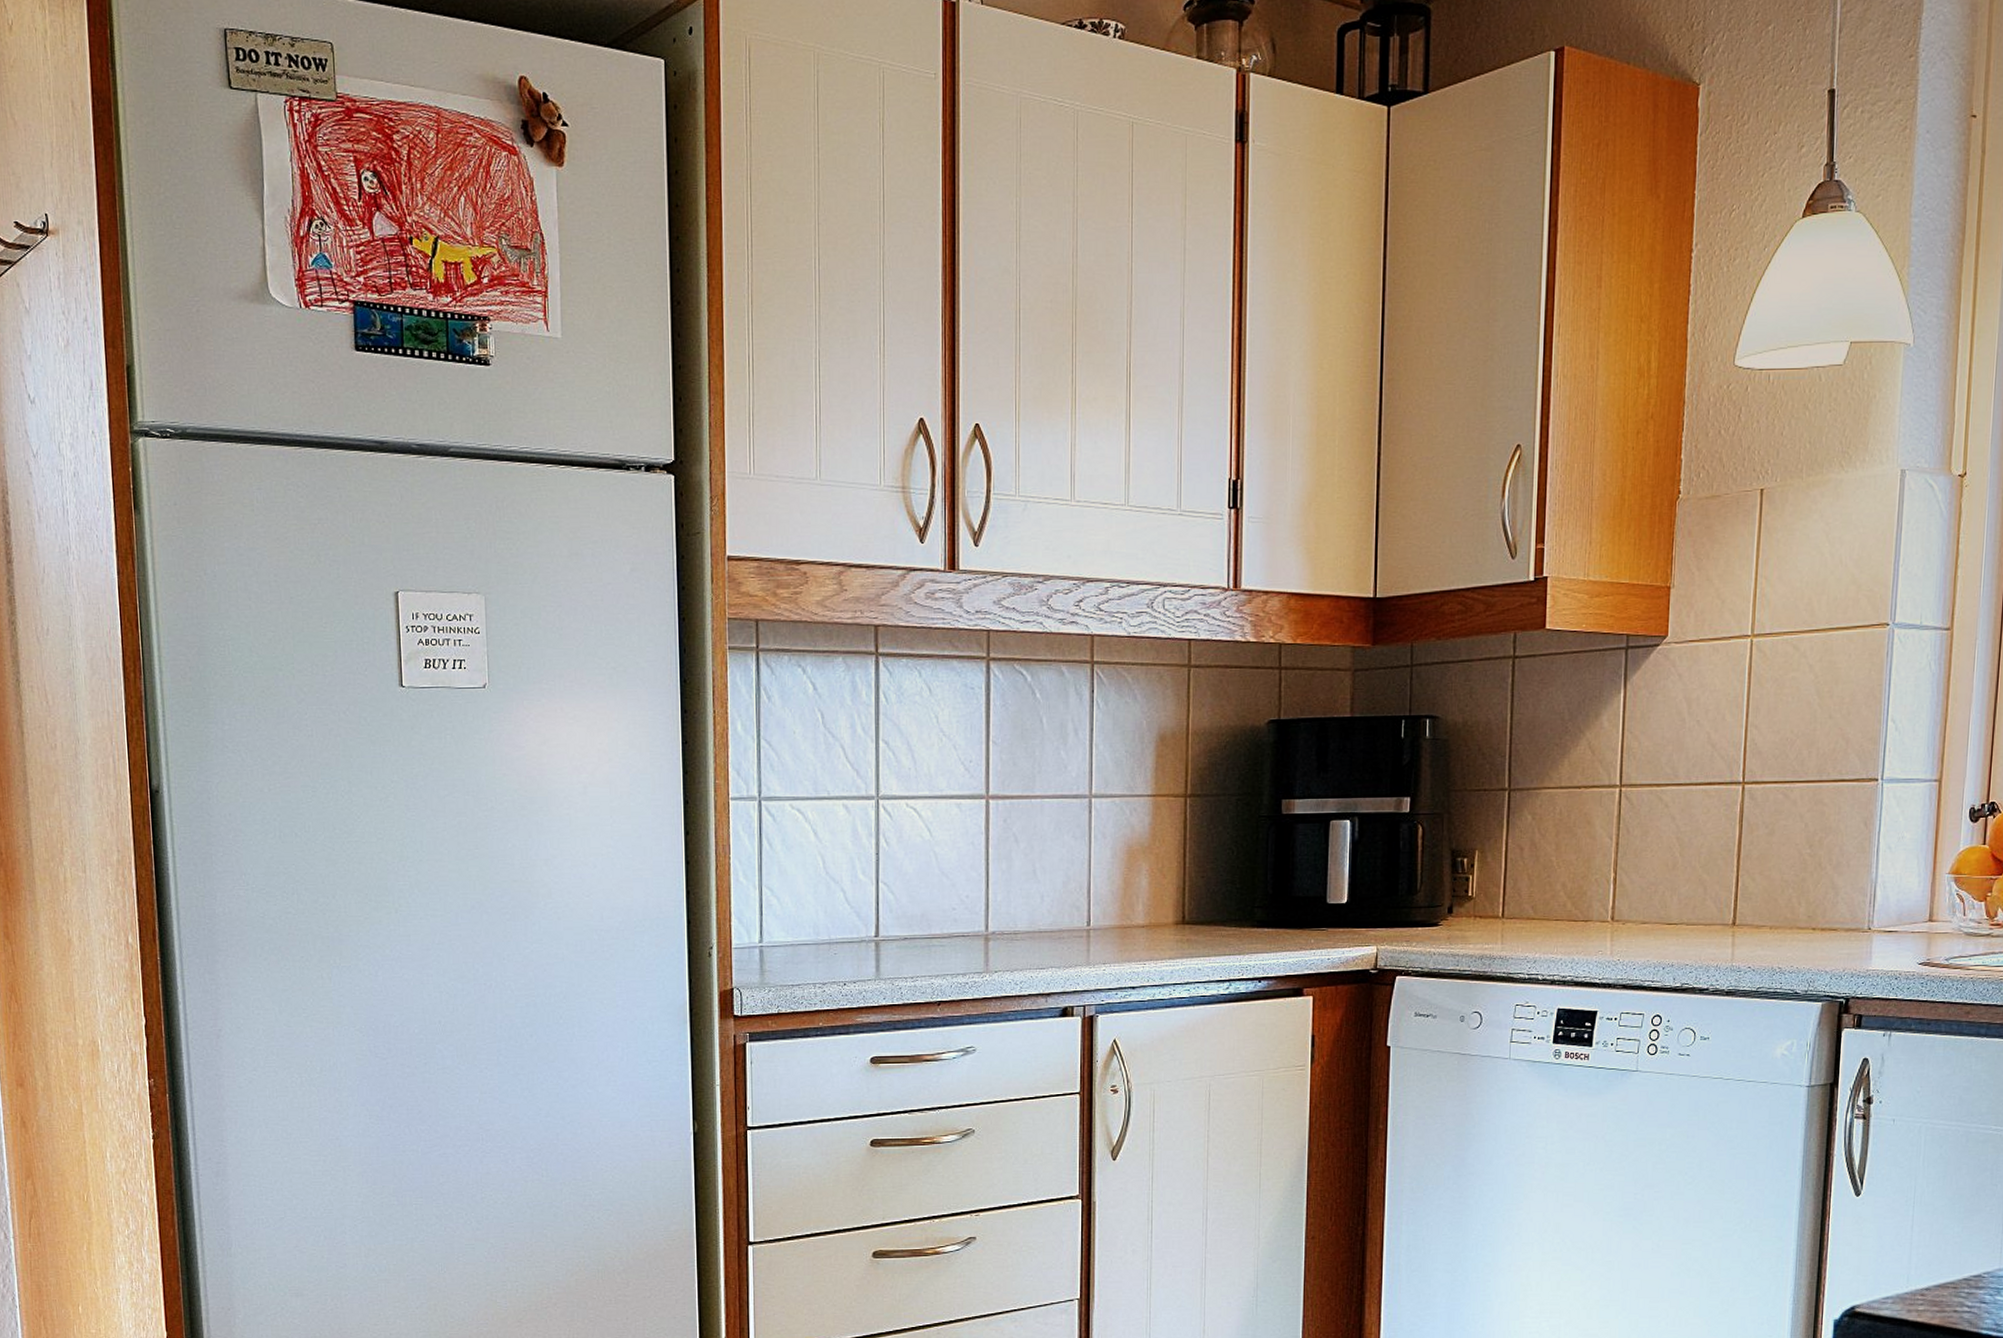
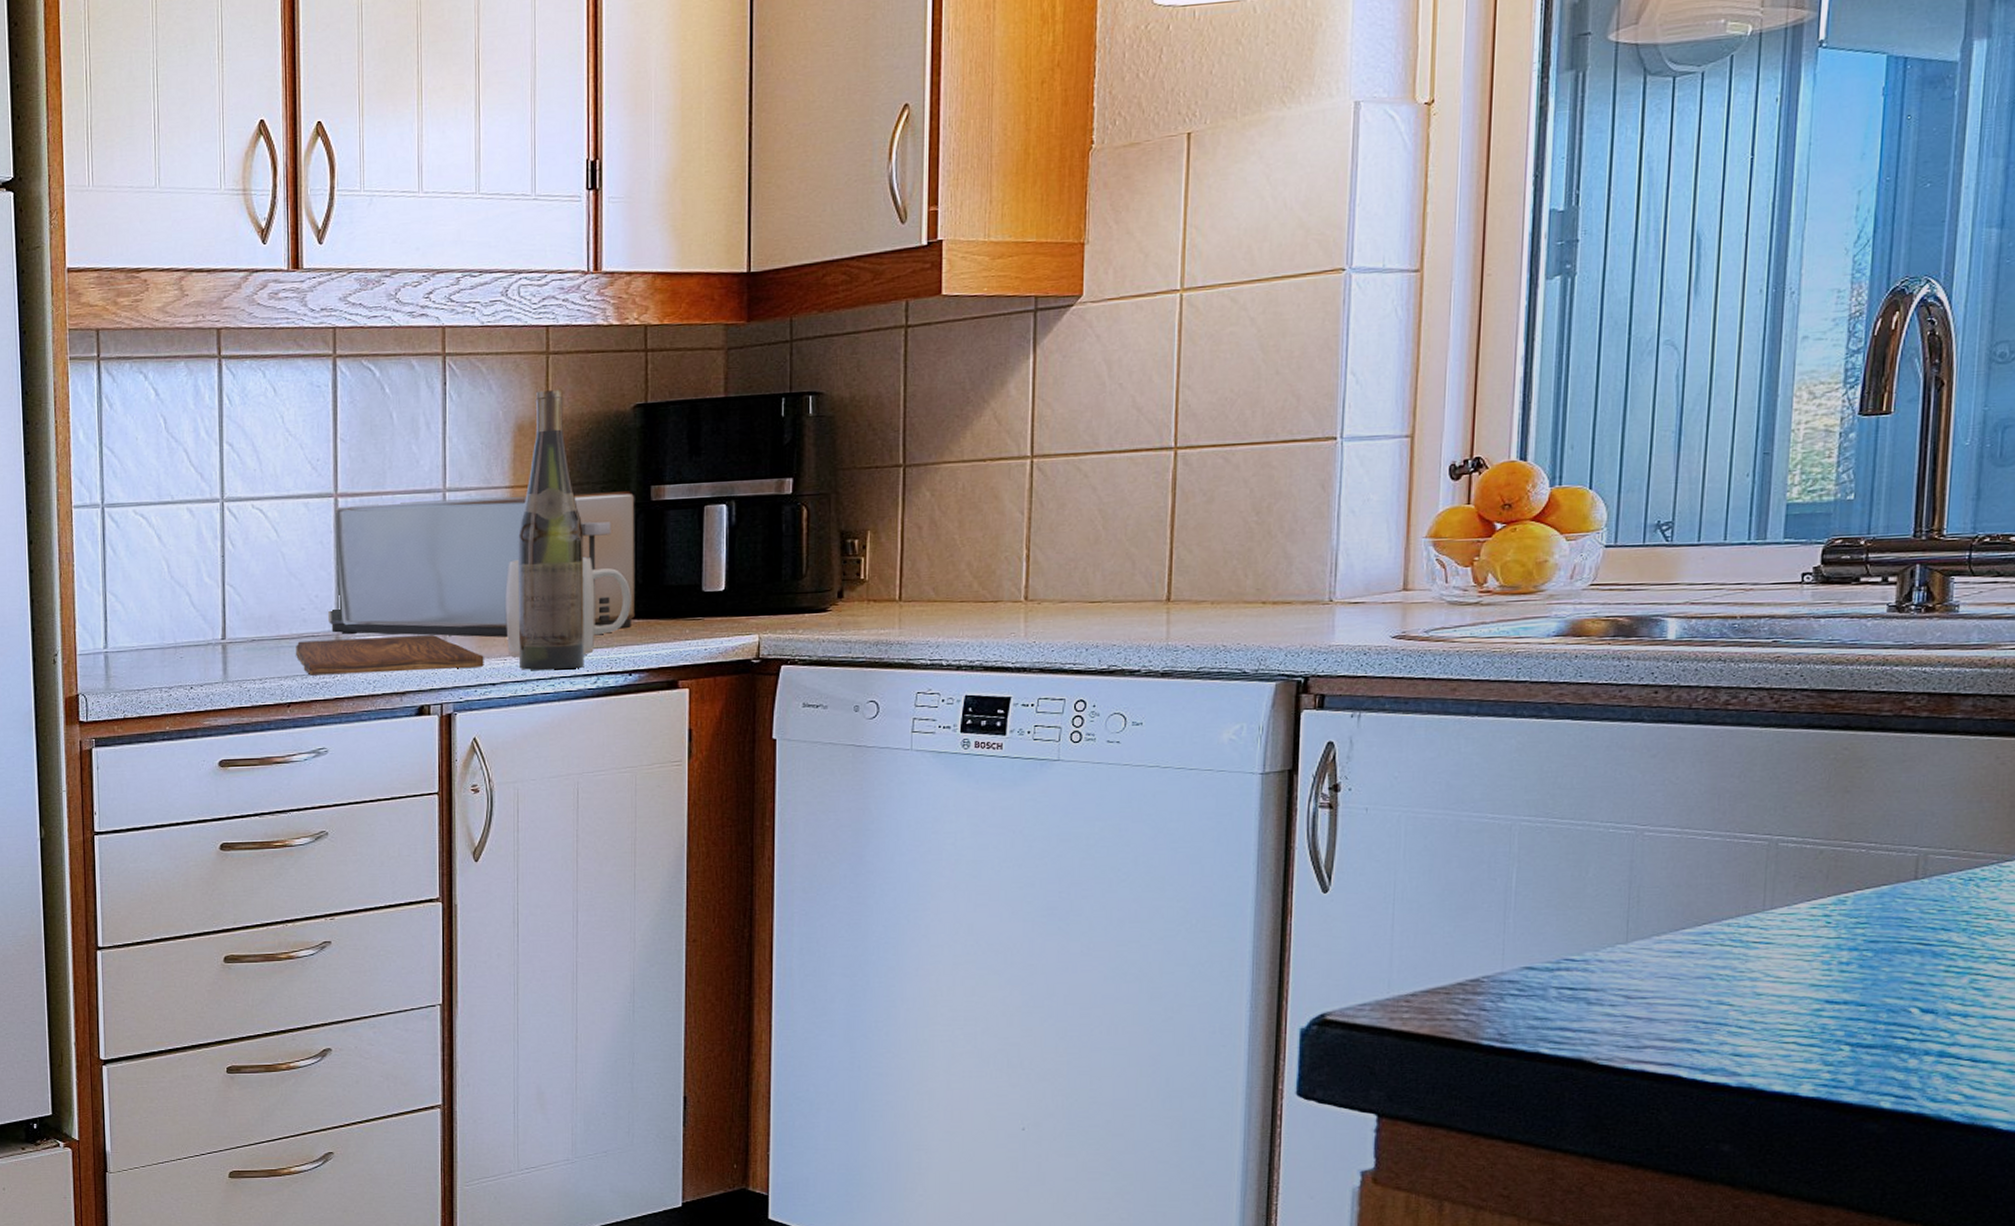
cutting board: none [947,938,1125,975] -> present [296,635,484,676]
toaster: none [977,803,1267,942] -> present [327,491,636,638]
mug: none [1146,866,1262,962] -> present [505,556,631,658]
wine bottle: none [1157,702,1219,976] -> present [517,390,584,671]

